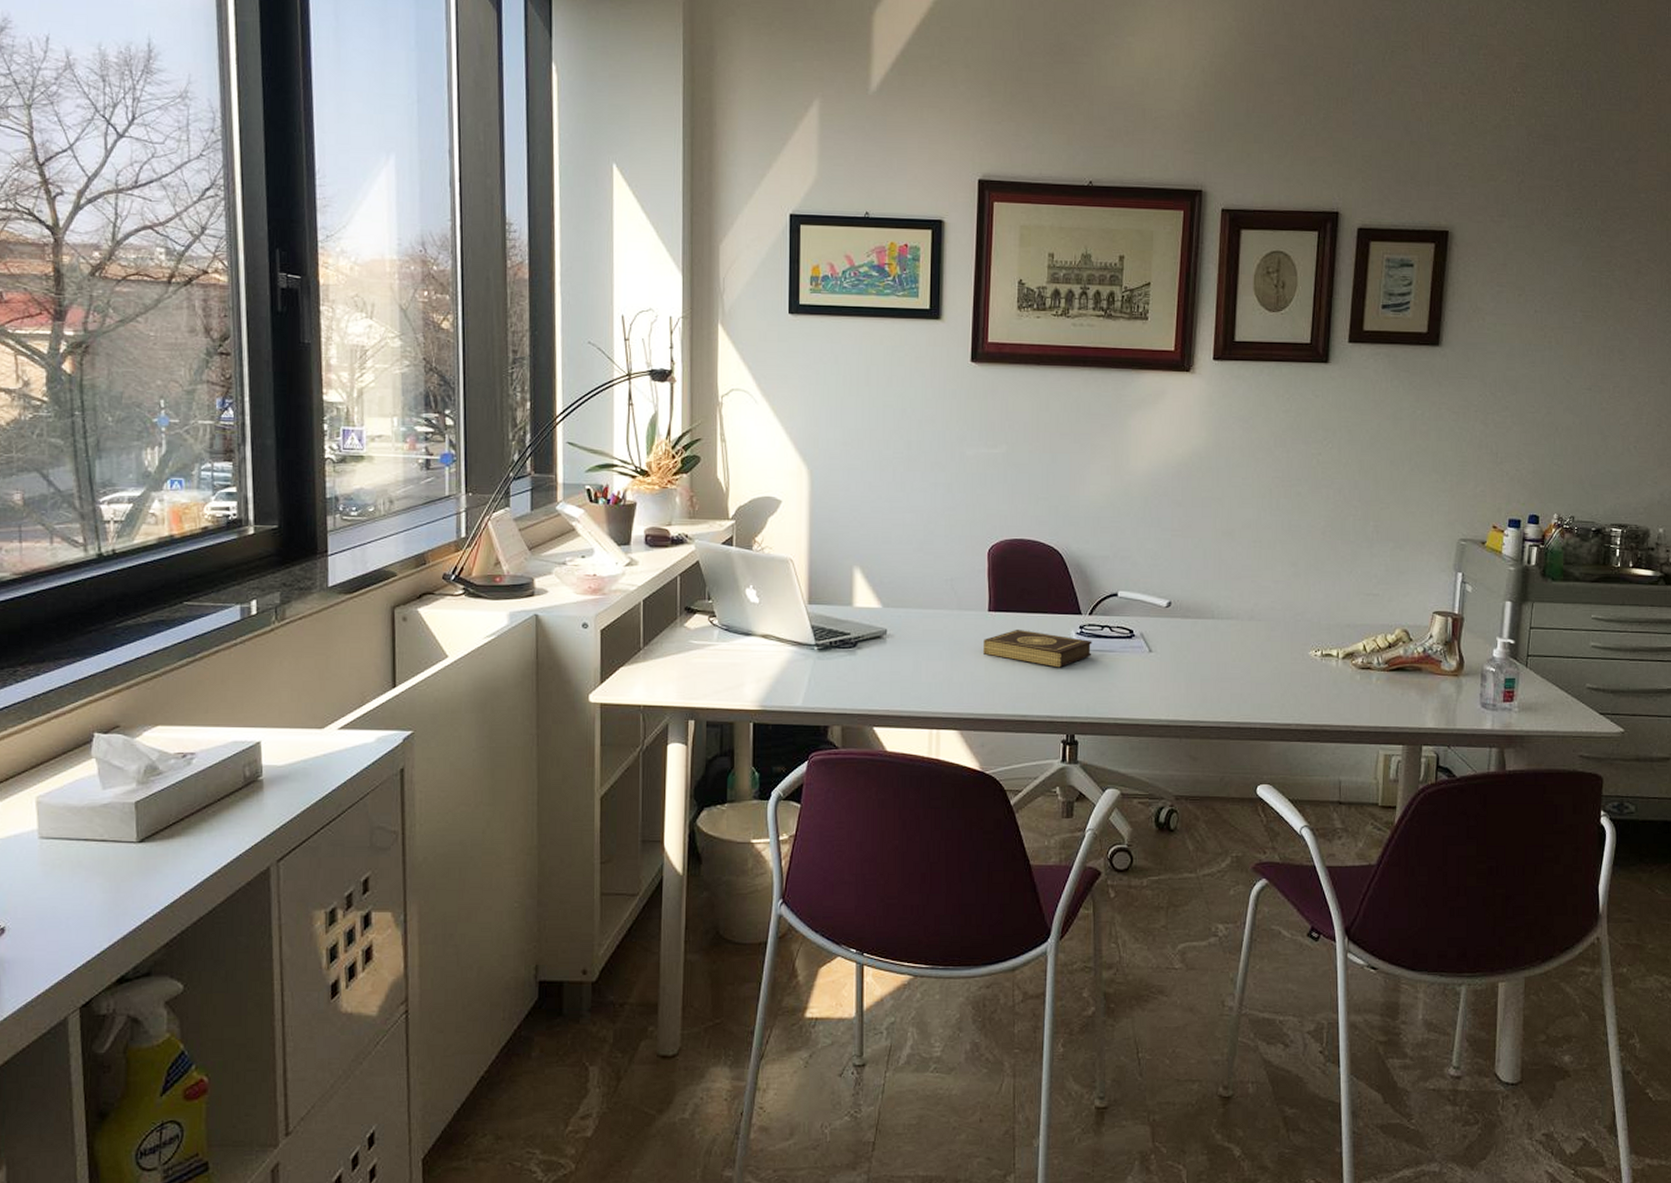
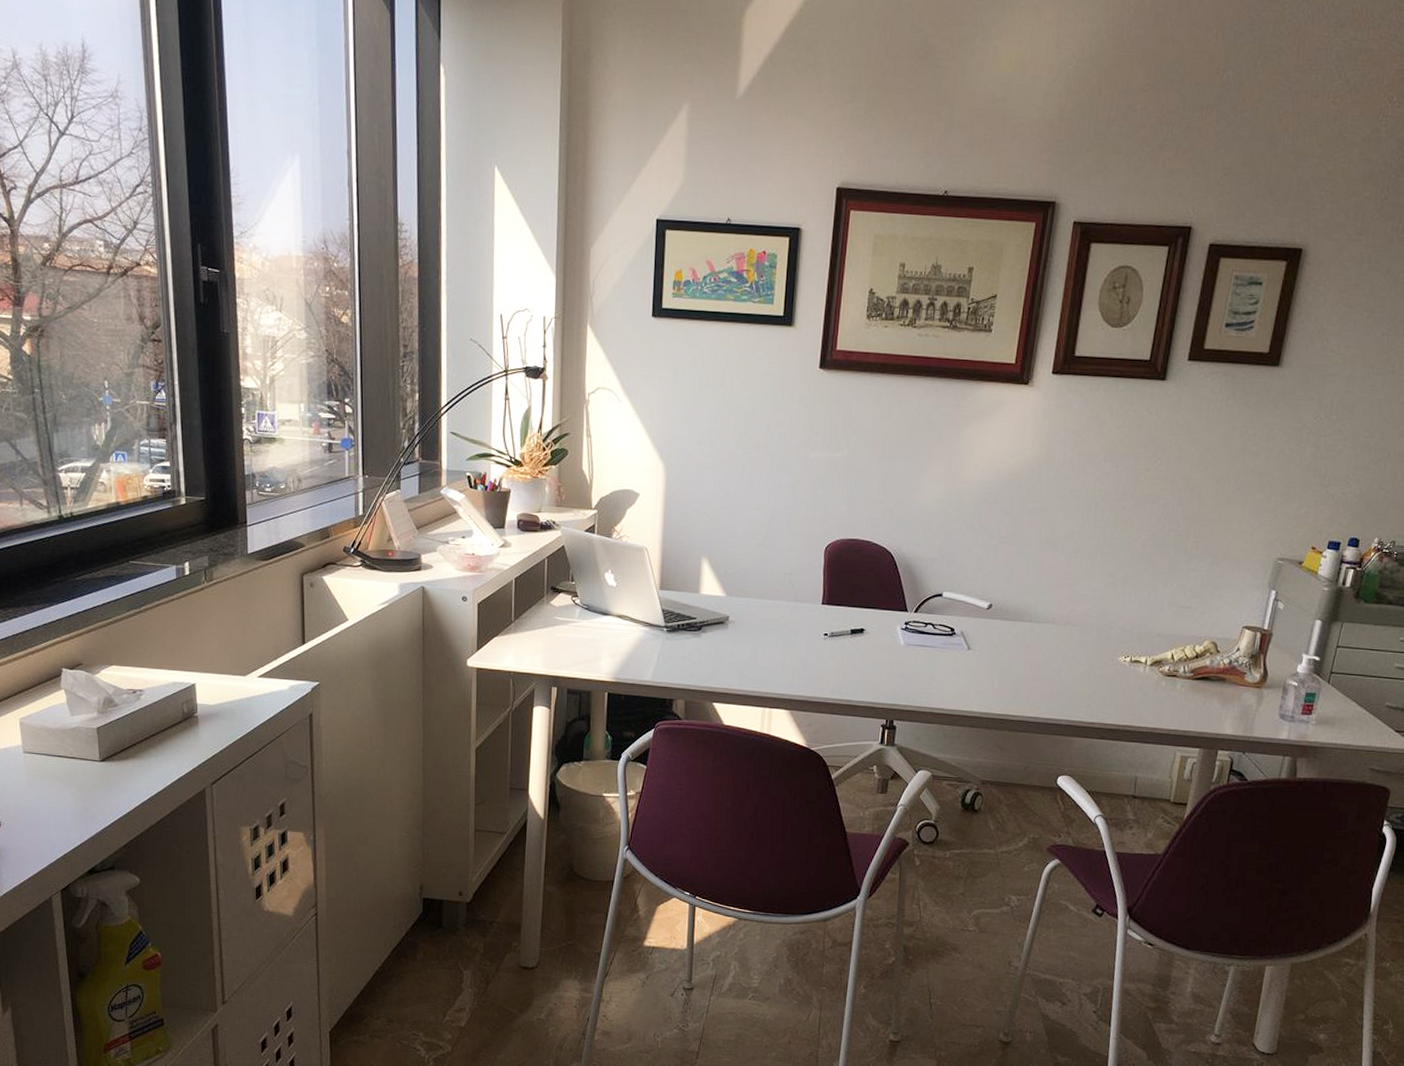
book: present [984,630,1092,668] -> none [815,622,916,659]

